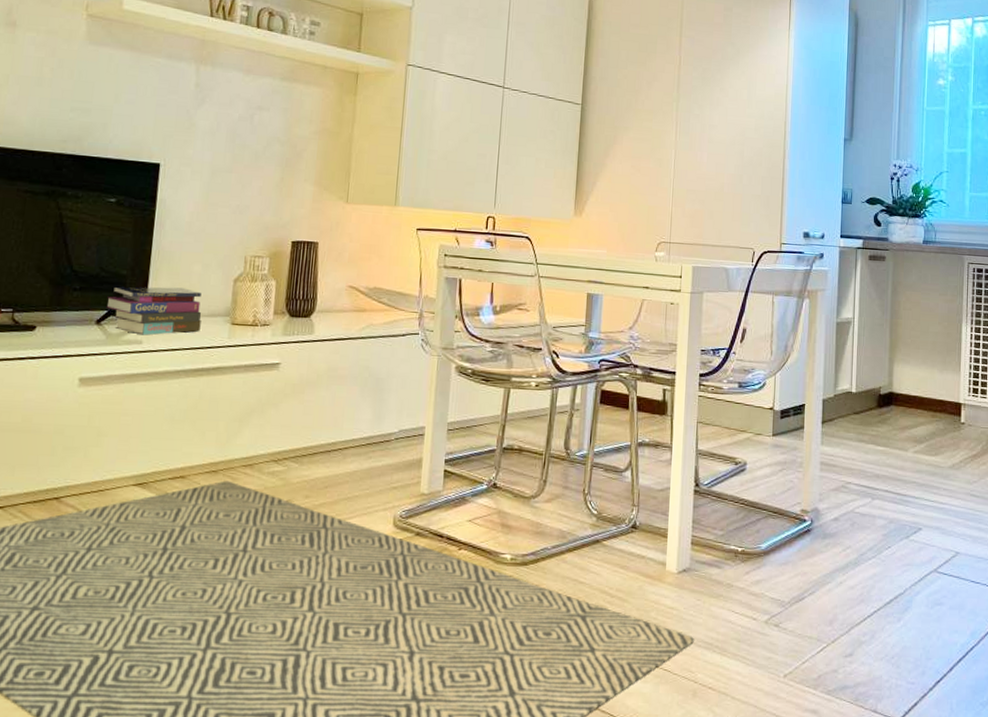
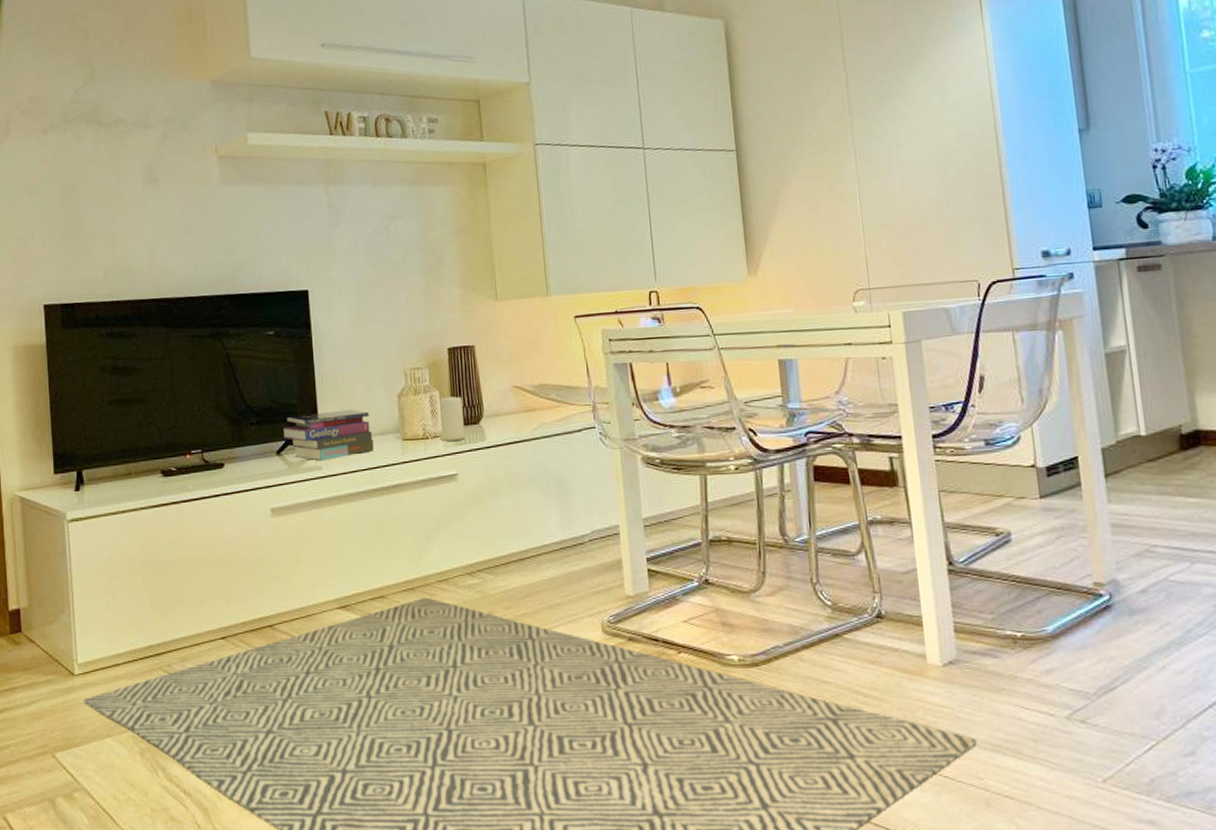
candle: none [270,288,297,332] -> present [440,396,466,442]

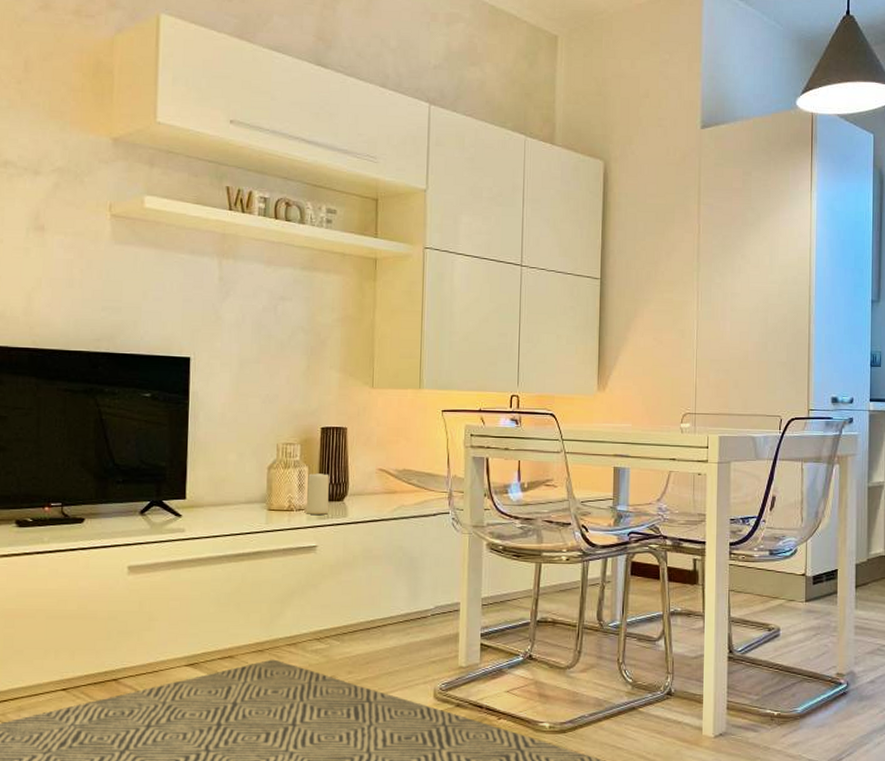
books: present [282,409,374,461] -> none [148,476,239,524]

